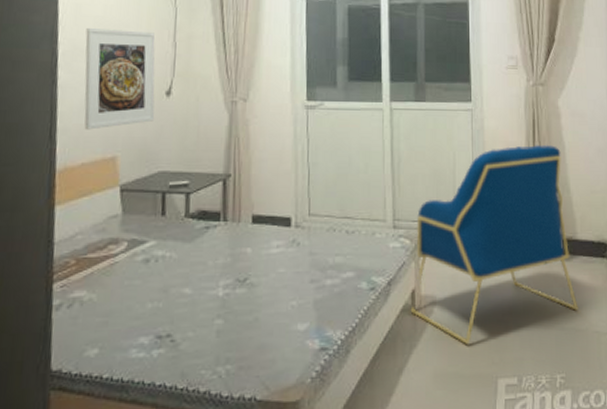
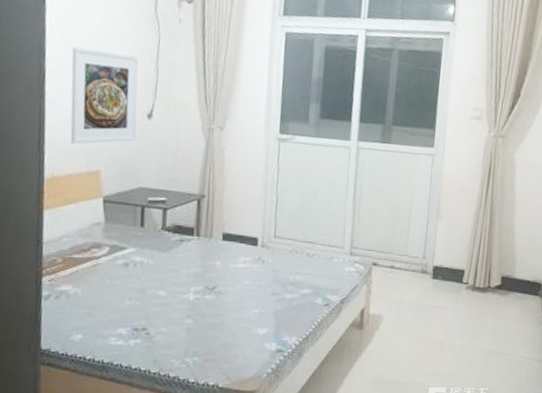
armchair: present [410,144,579,344] -> none [358,191,511,357]

